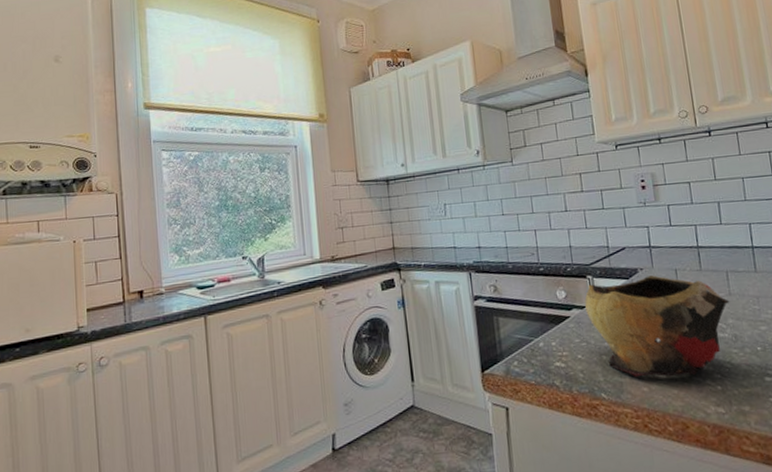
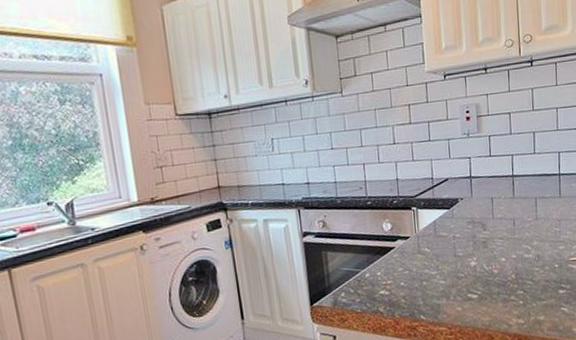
decorative bowl: present [585,275,730,377] -> none [409,204,536,299]

